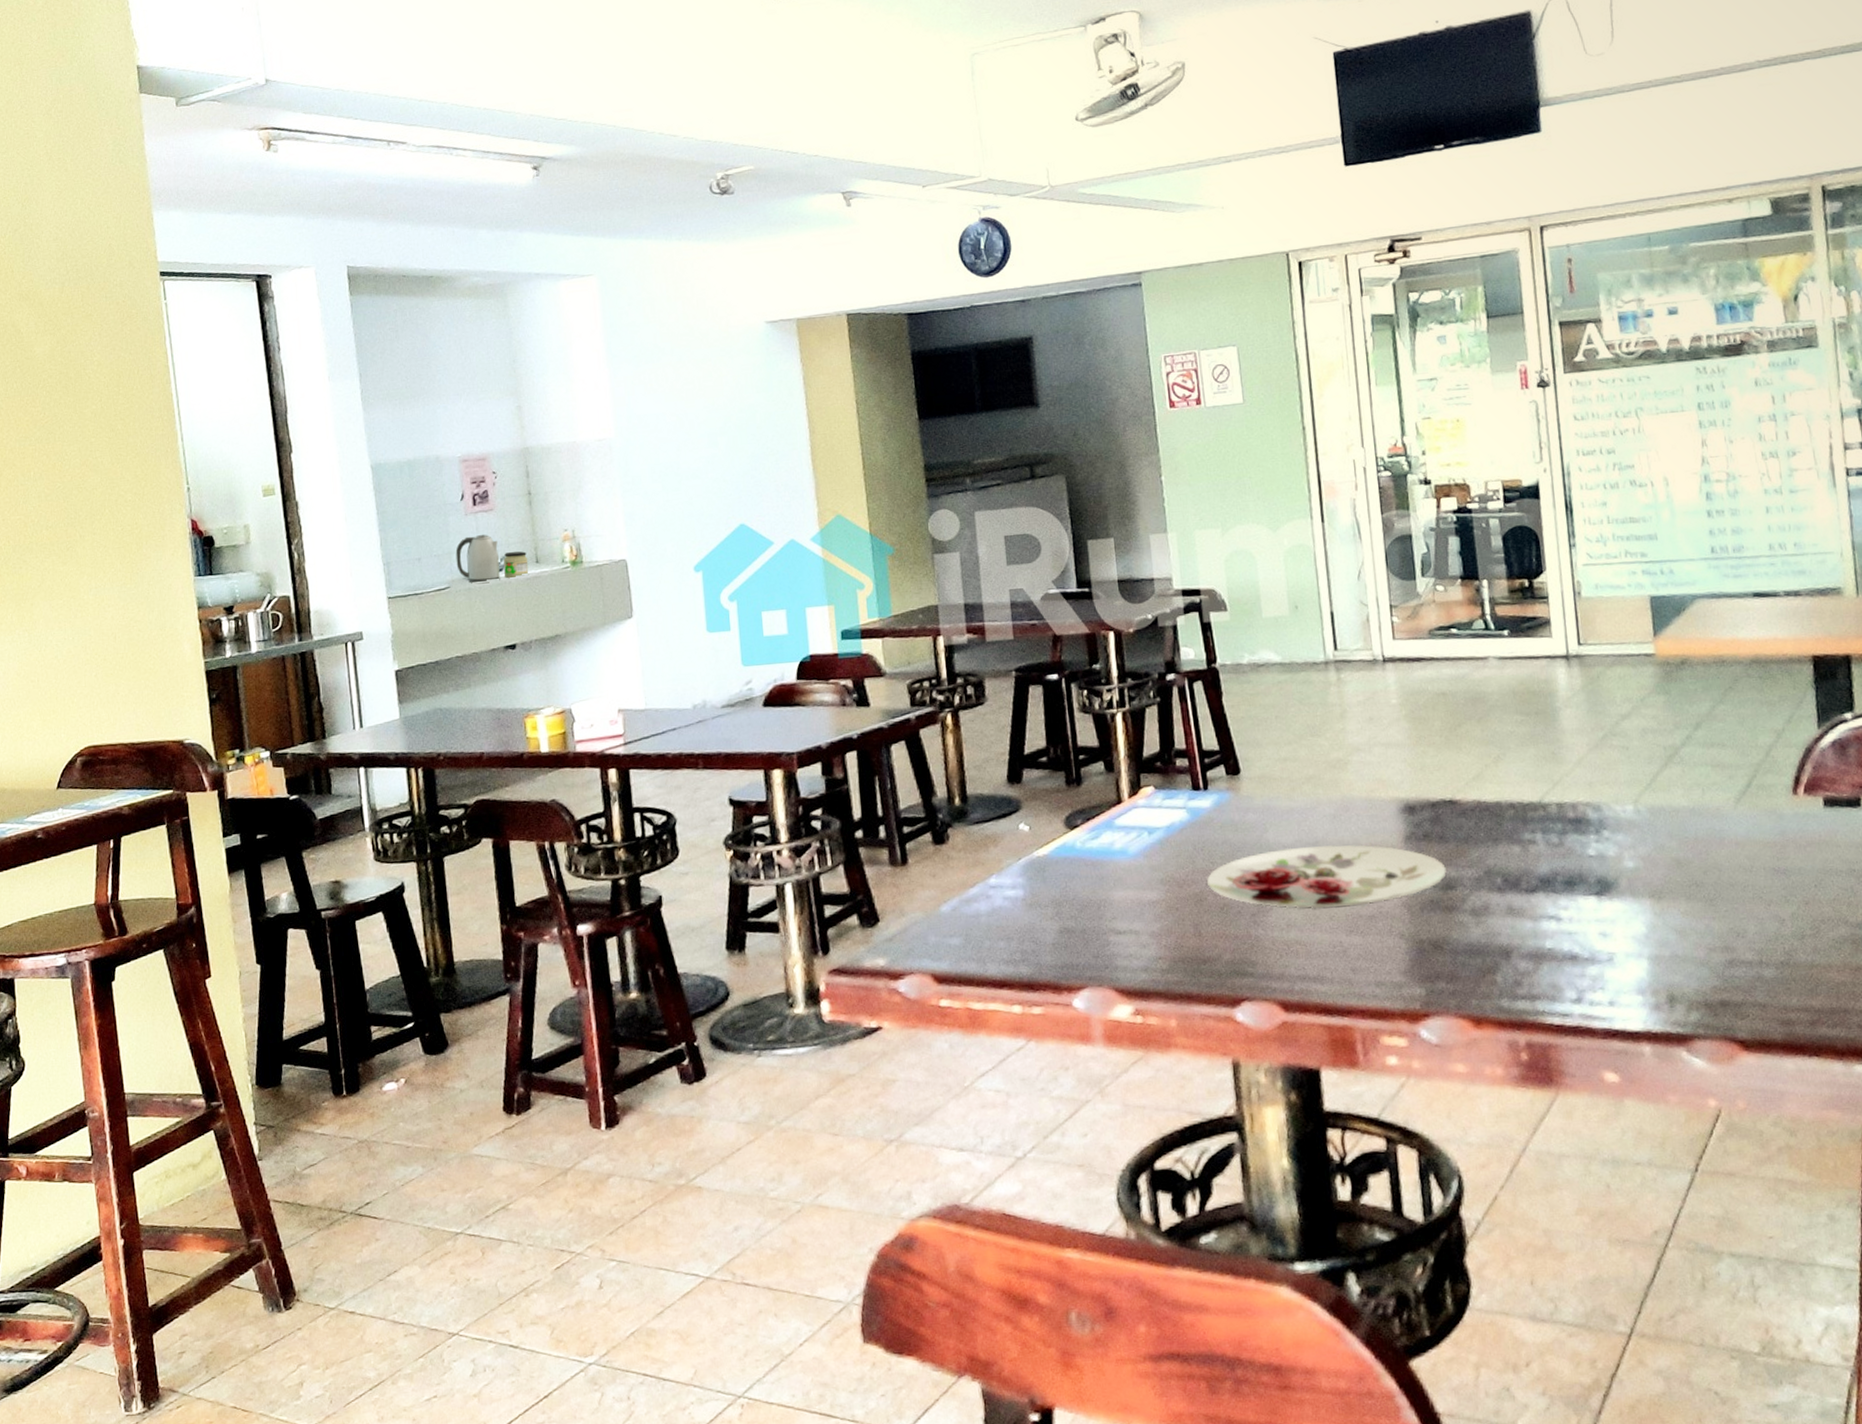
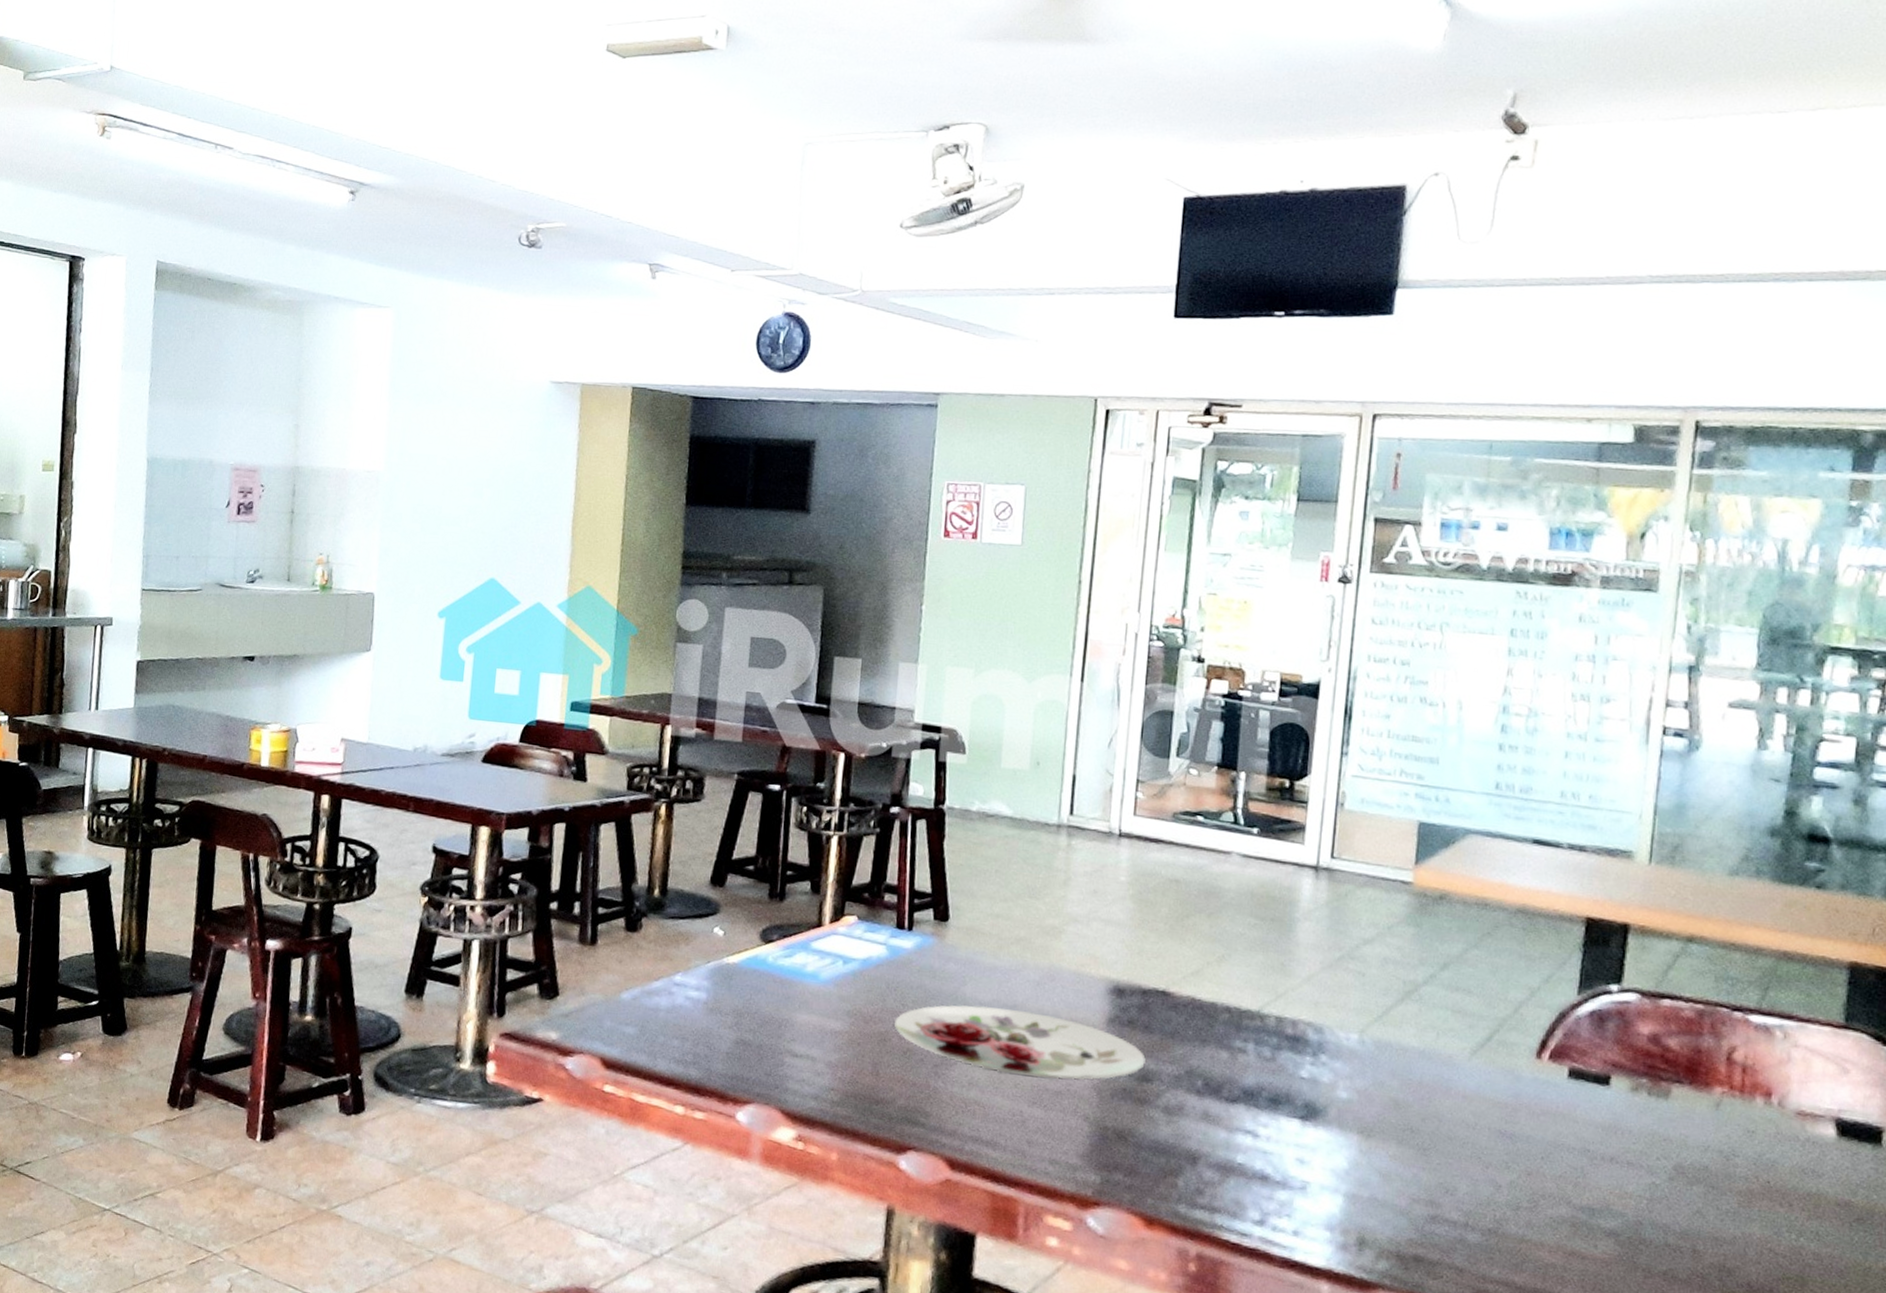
kettle: present [455,534,500,584] -> none [211,543,254,593]
jar: present [503,551,529,579] -> none [254,566,281,592]

